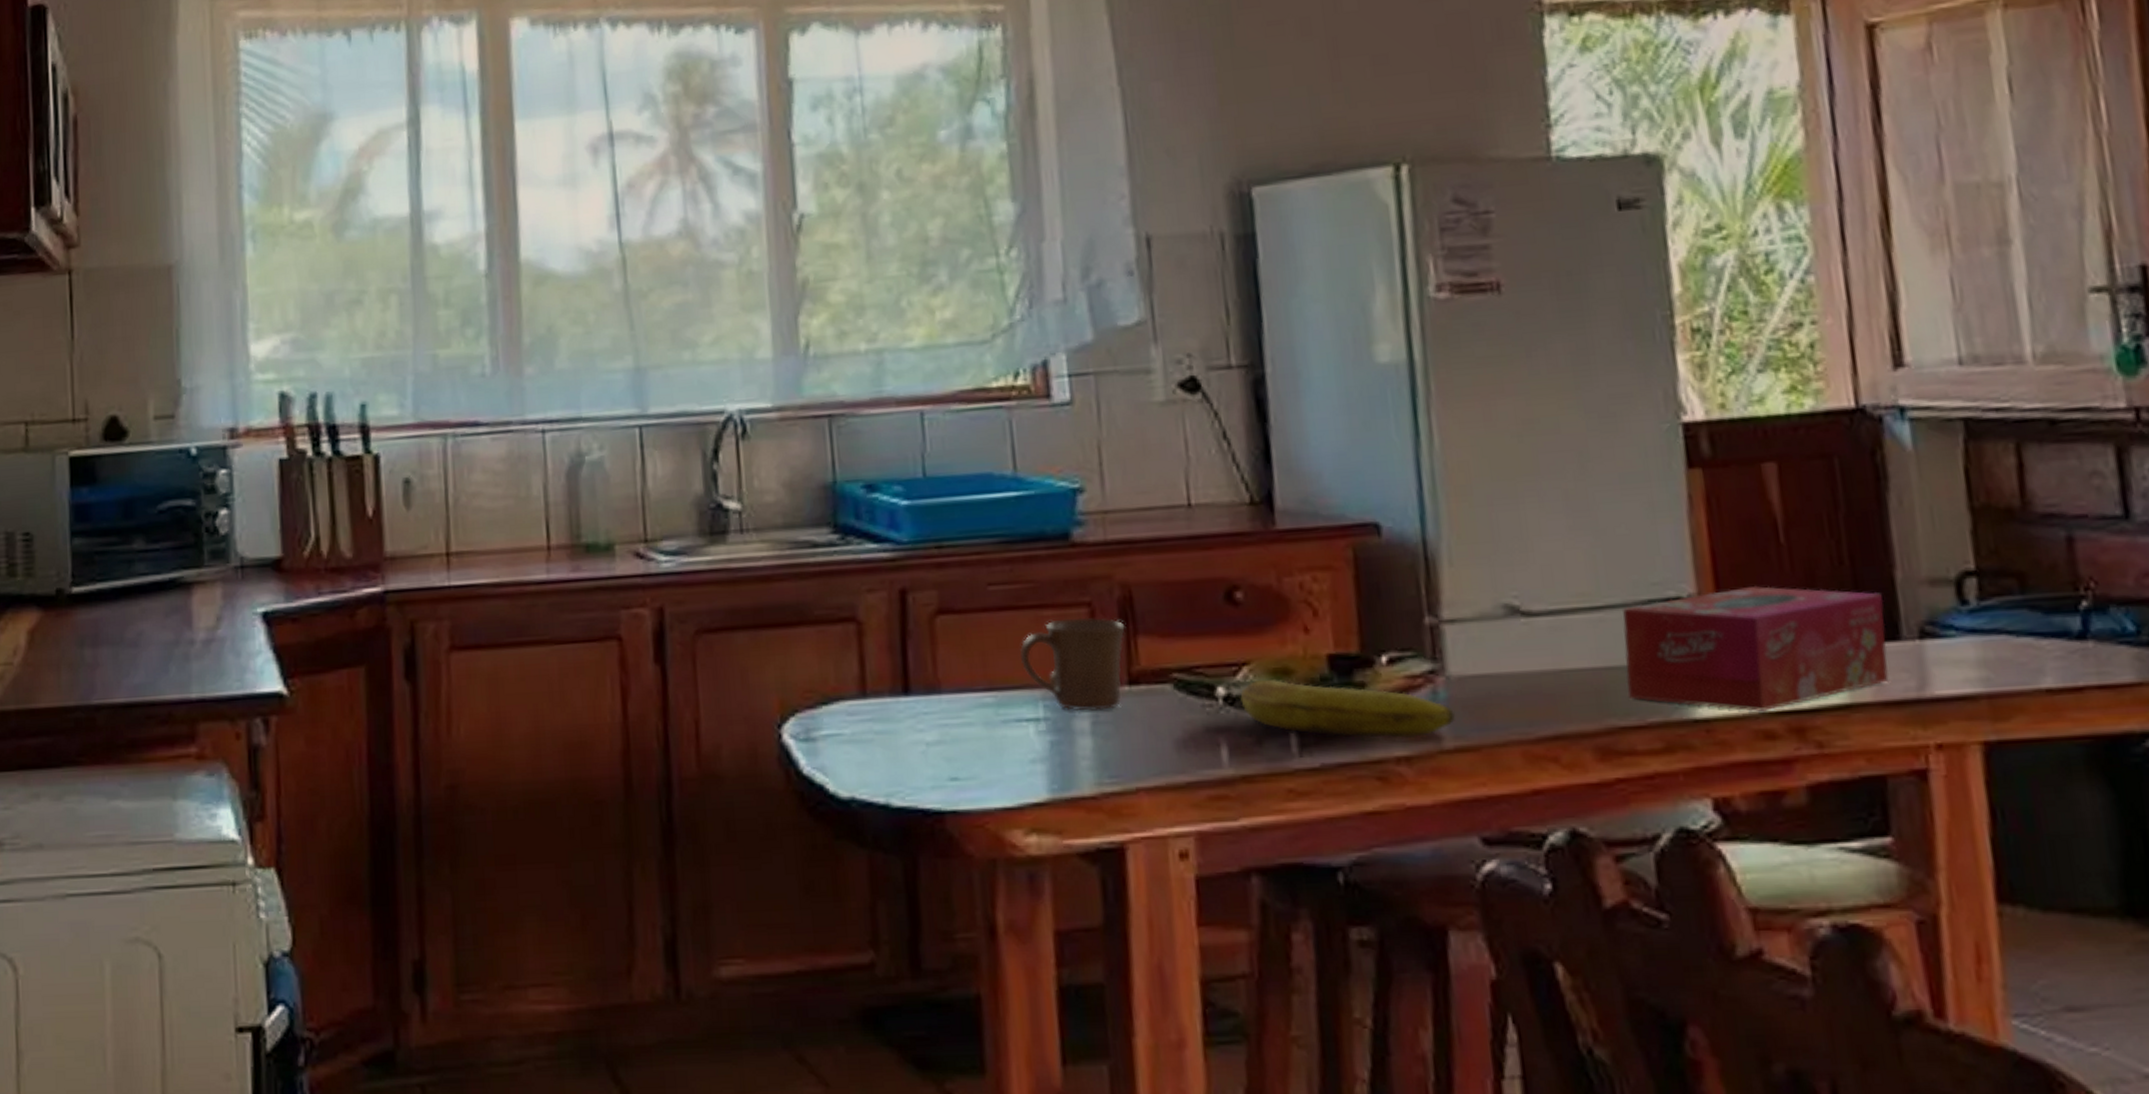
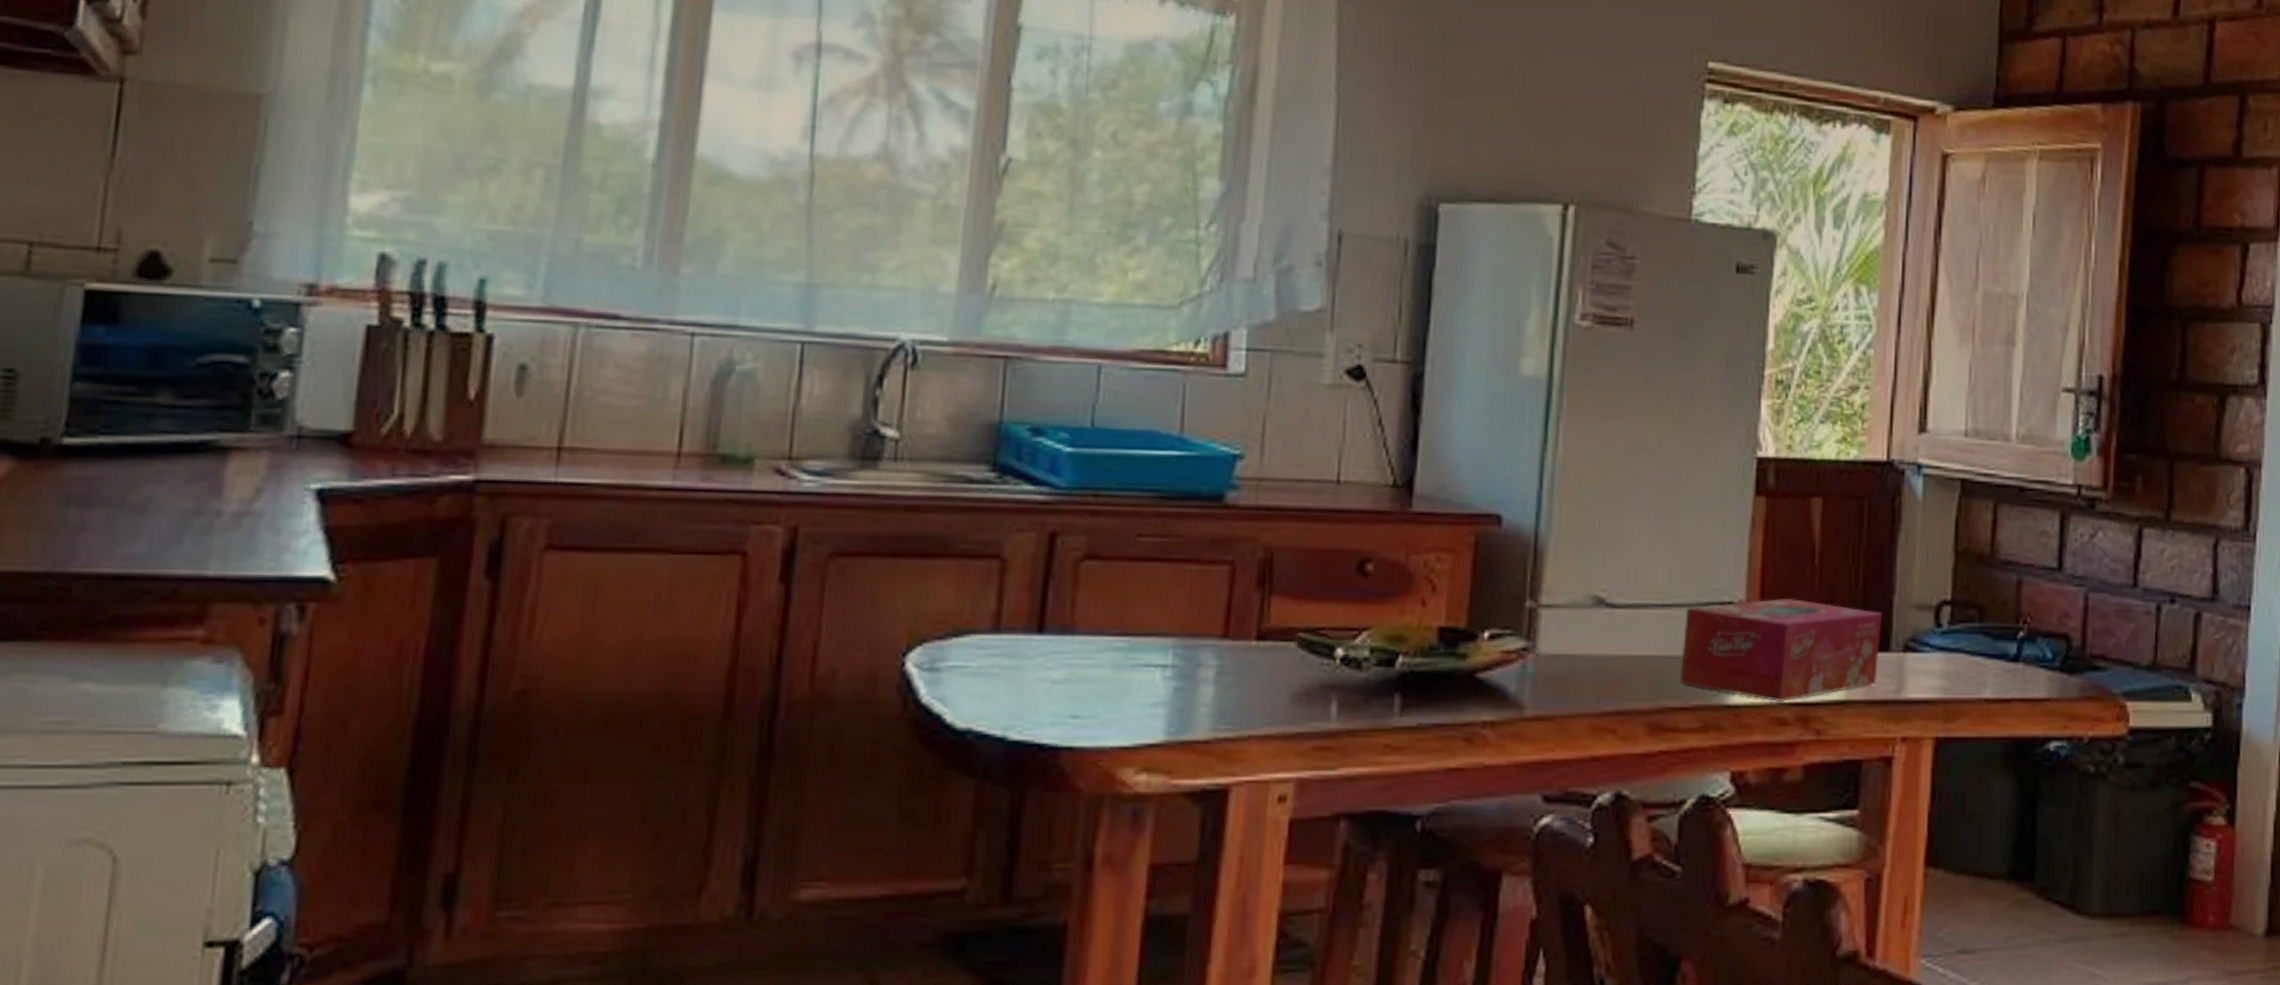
mug: present [1019,617,1125,712] -> none [1157,574,1262,662]
banana: present [1240,679,1456,738] -> none [1356,644,1539,705]

